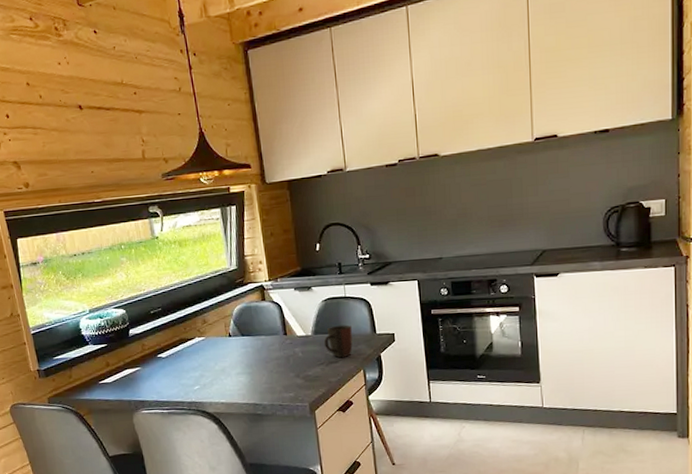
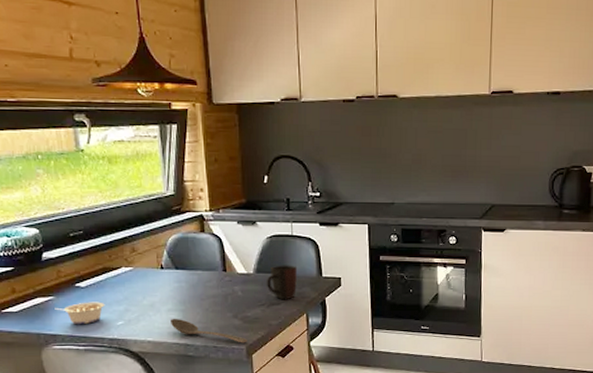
legume: none [141,369,183,391] -> present [55,302,105,324]
stirrer: none [240,380,310,401] -> present [171,318,247,343]

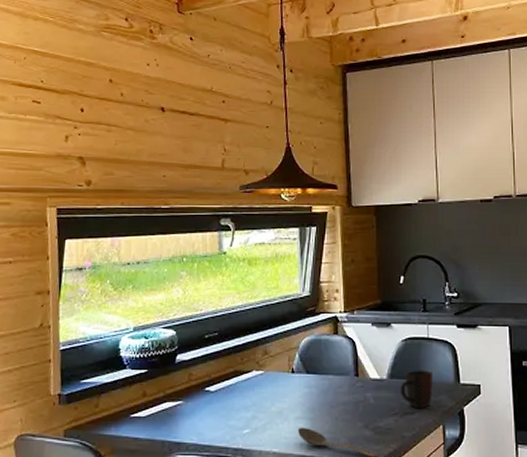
legume: present [55,302,105,324] -> none [182,407,233,431]

